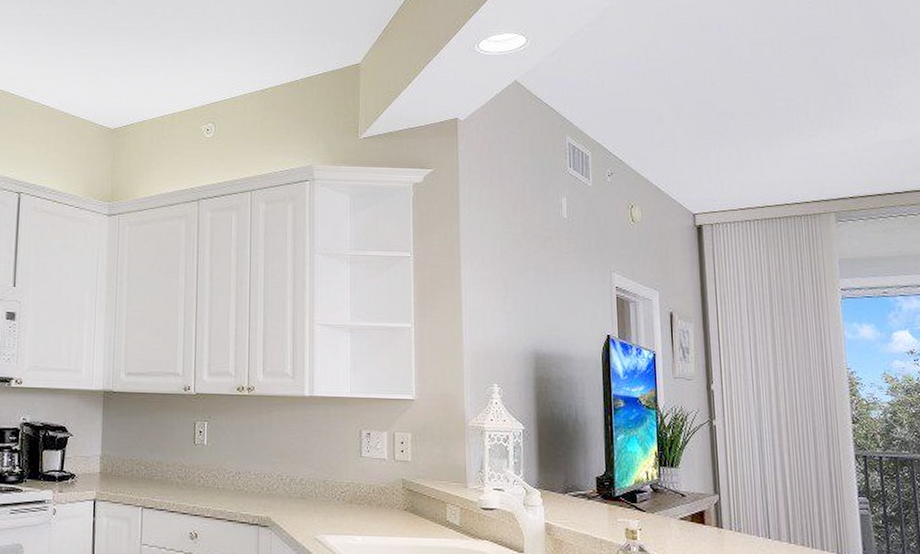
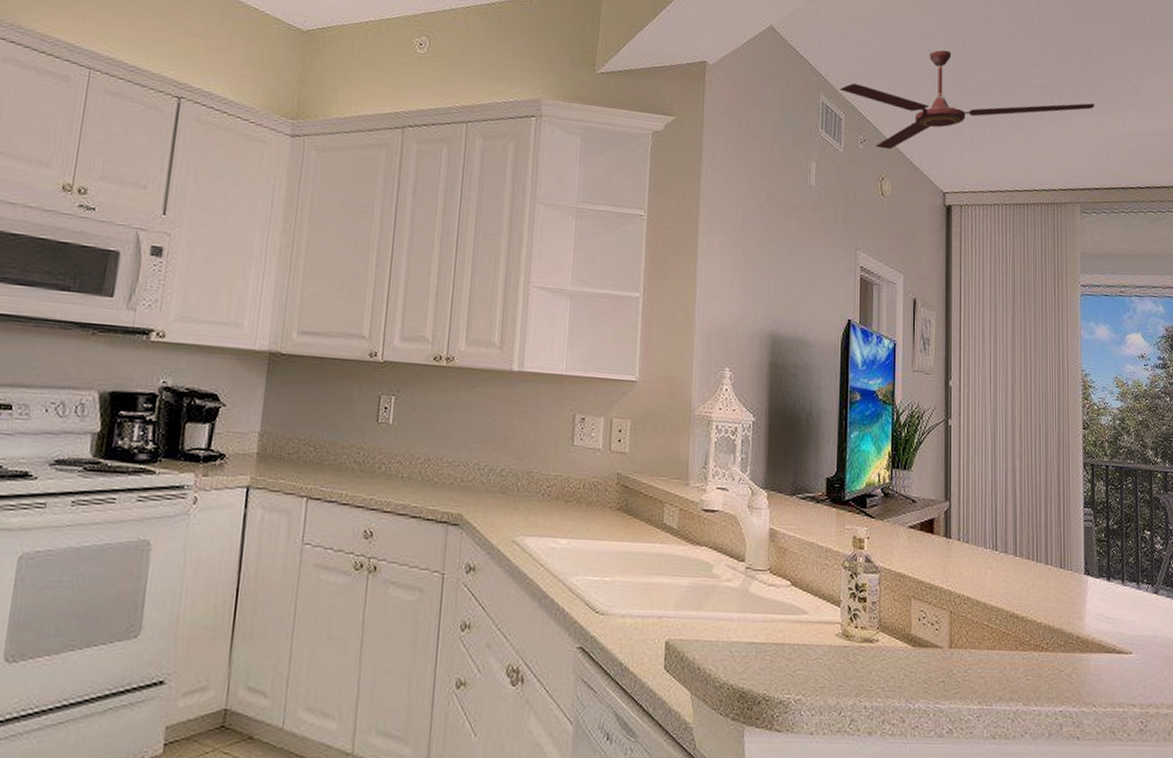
ceiling fan: none [585,84,844,180] -> present [840,50,1095,150]

